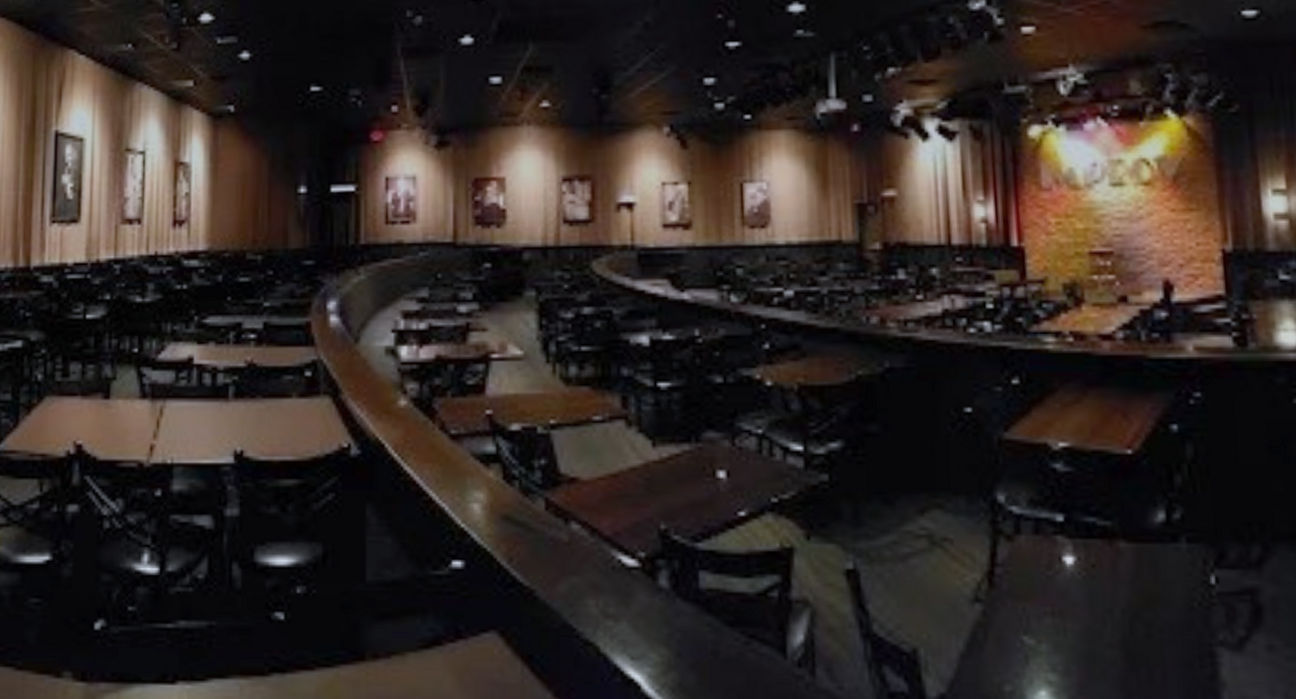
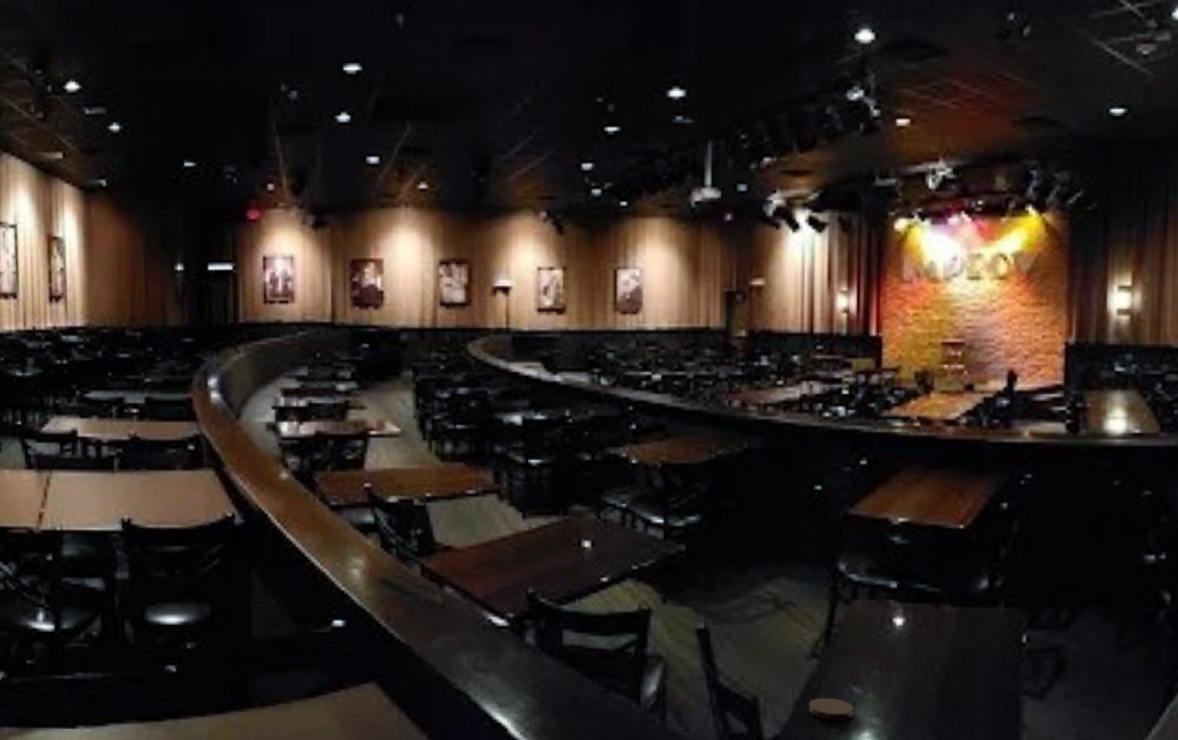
coaster: none [975,649,1028,676] -> present [808,697,854,720]

